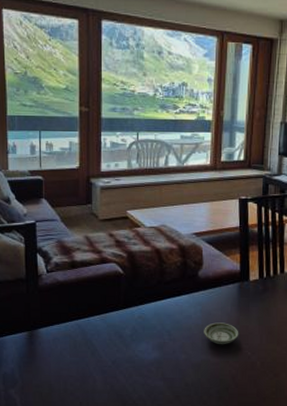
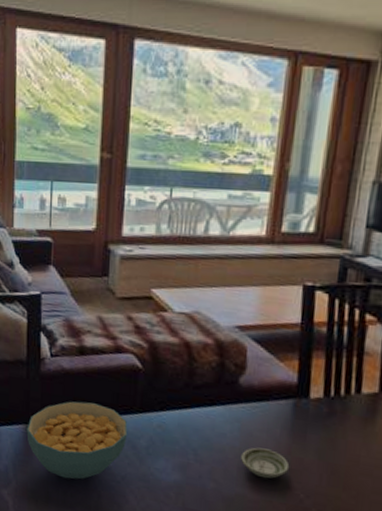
cereal bowl: none [29,306,115,371] -> present [26,401,128,480]

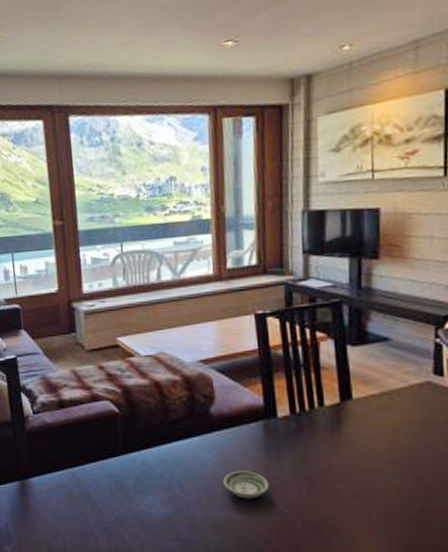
cereal bowl: present [26,401,128,480] -> none [20,452,115,527]

